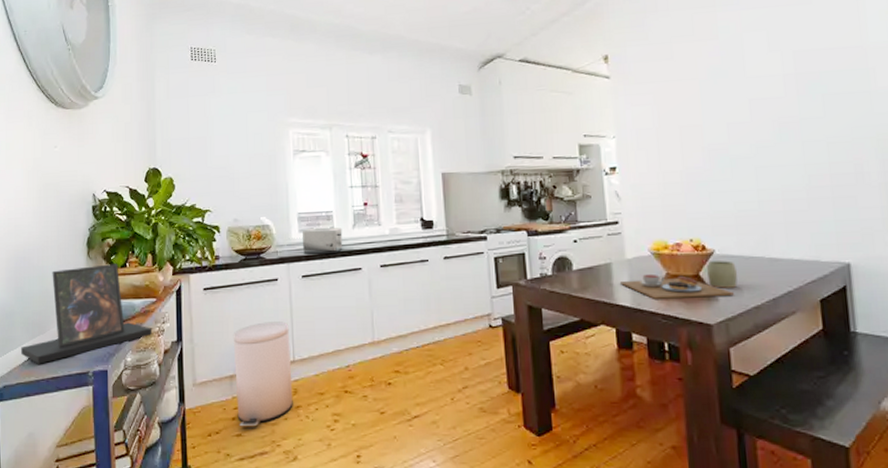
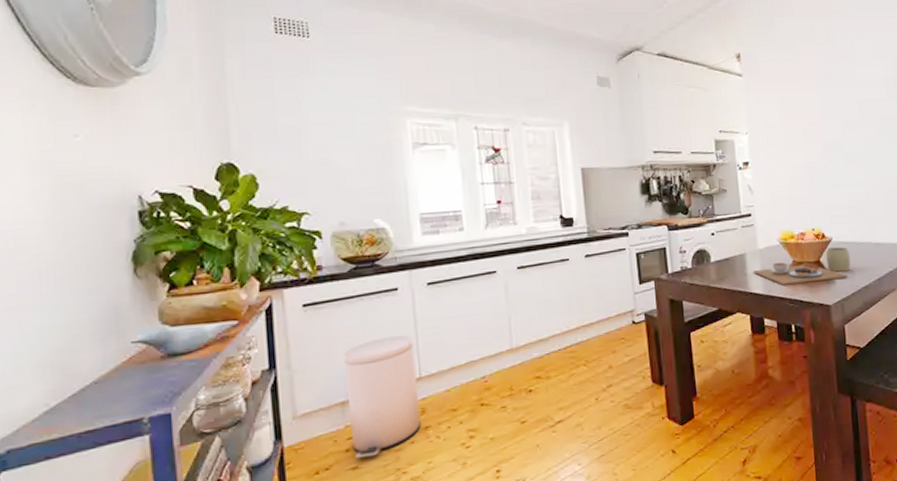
photo frame: present [20,264,153,364] -> none [32,282,235,417]
toaster: present [303,227,343,255] -> none [426,228,475,259]

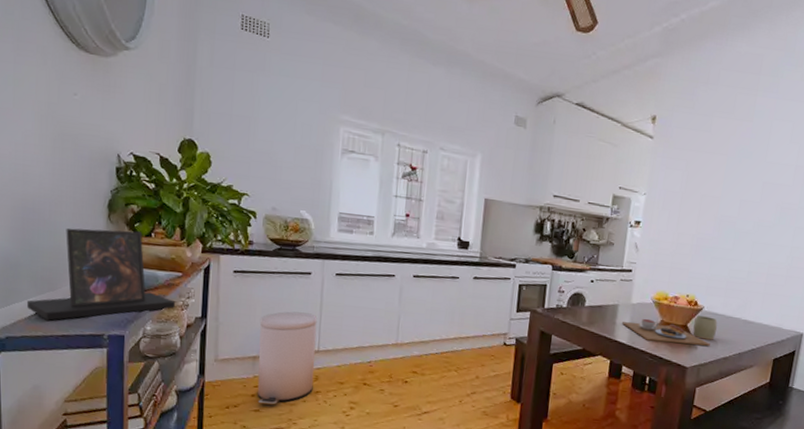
photo frame: none [32,282,235,417] -> present [26,228,176,321]

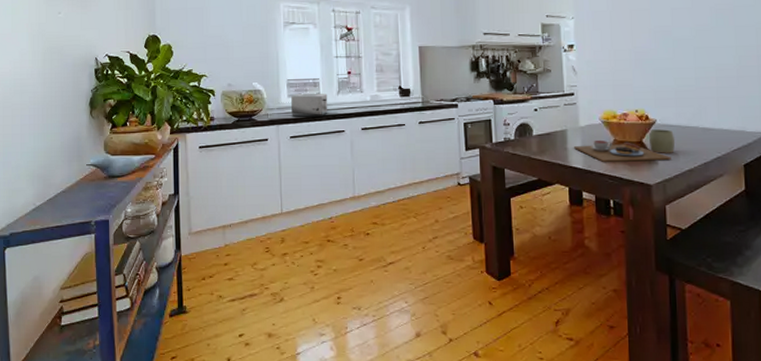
photo frame: present [26,228,176,321] -> none [26,123,151,214]
pedal bin: present [257,311,318,405] -> none [226,177,280,272]
toaster: none [340,229,382,259] -> present [291,93,328,118]

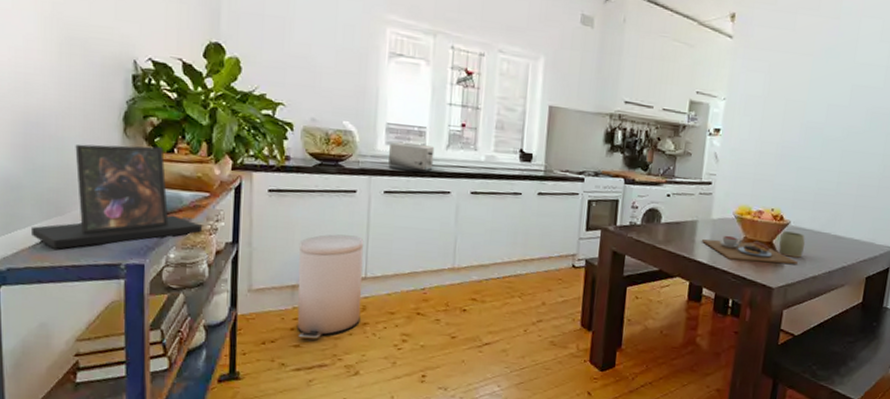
photo frame: none [26,123,151,214] -> present [30,144,203,249]
pedal bin: none [226,177,280,272] -> present [297,234,364,339]

